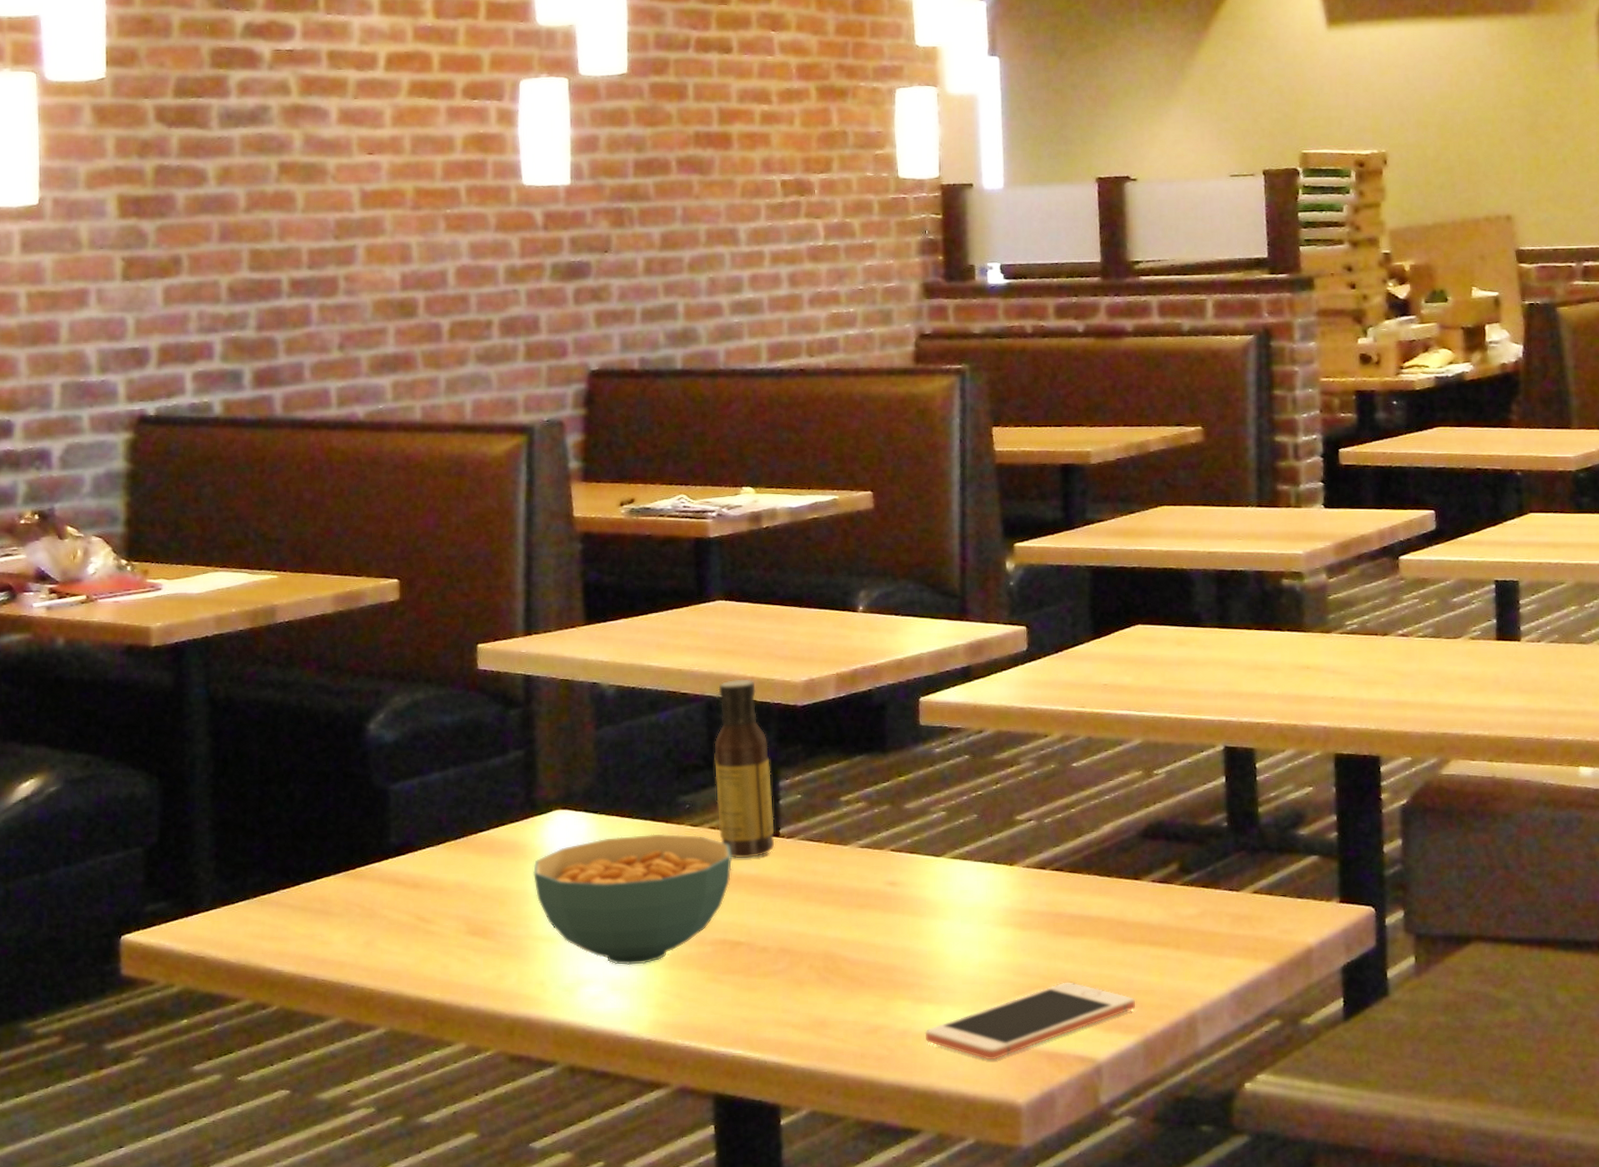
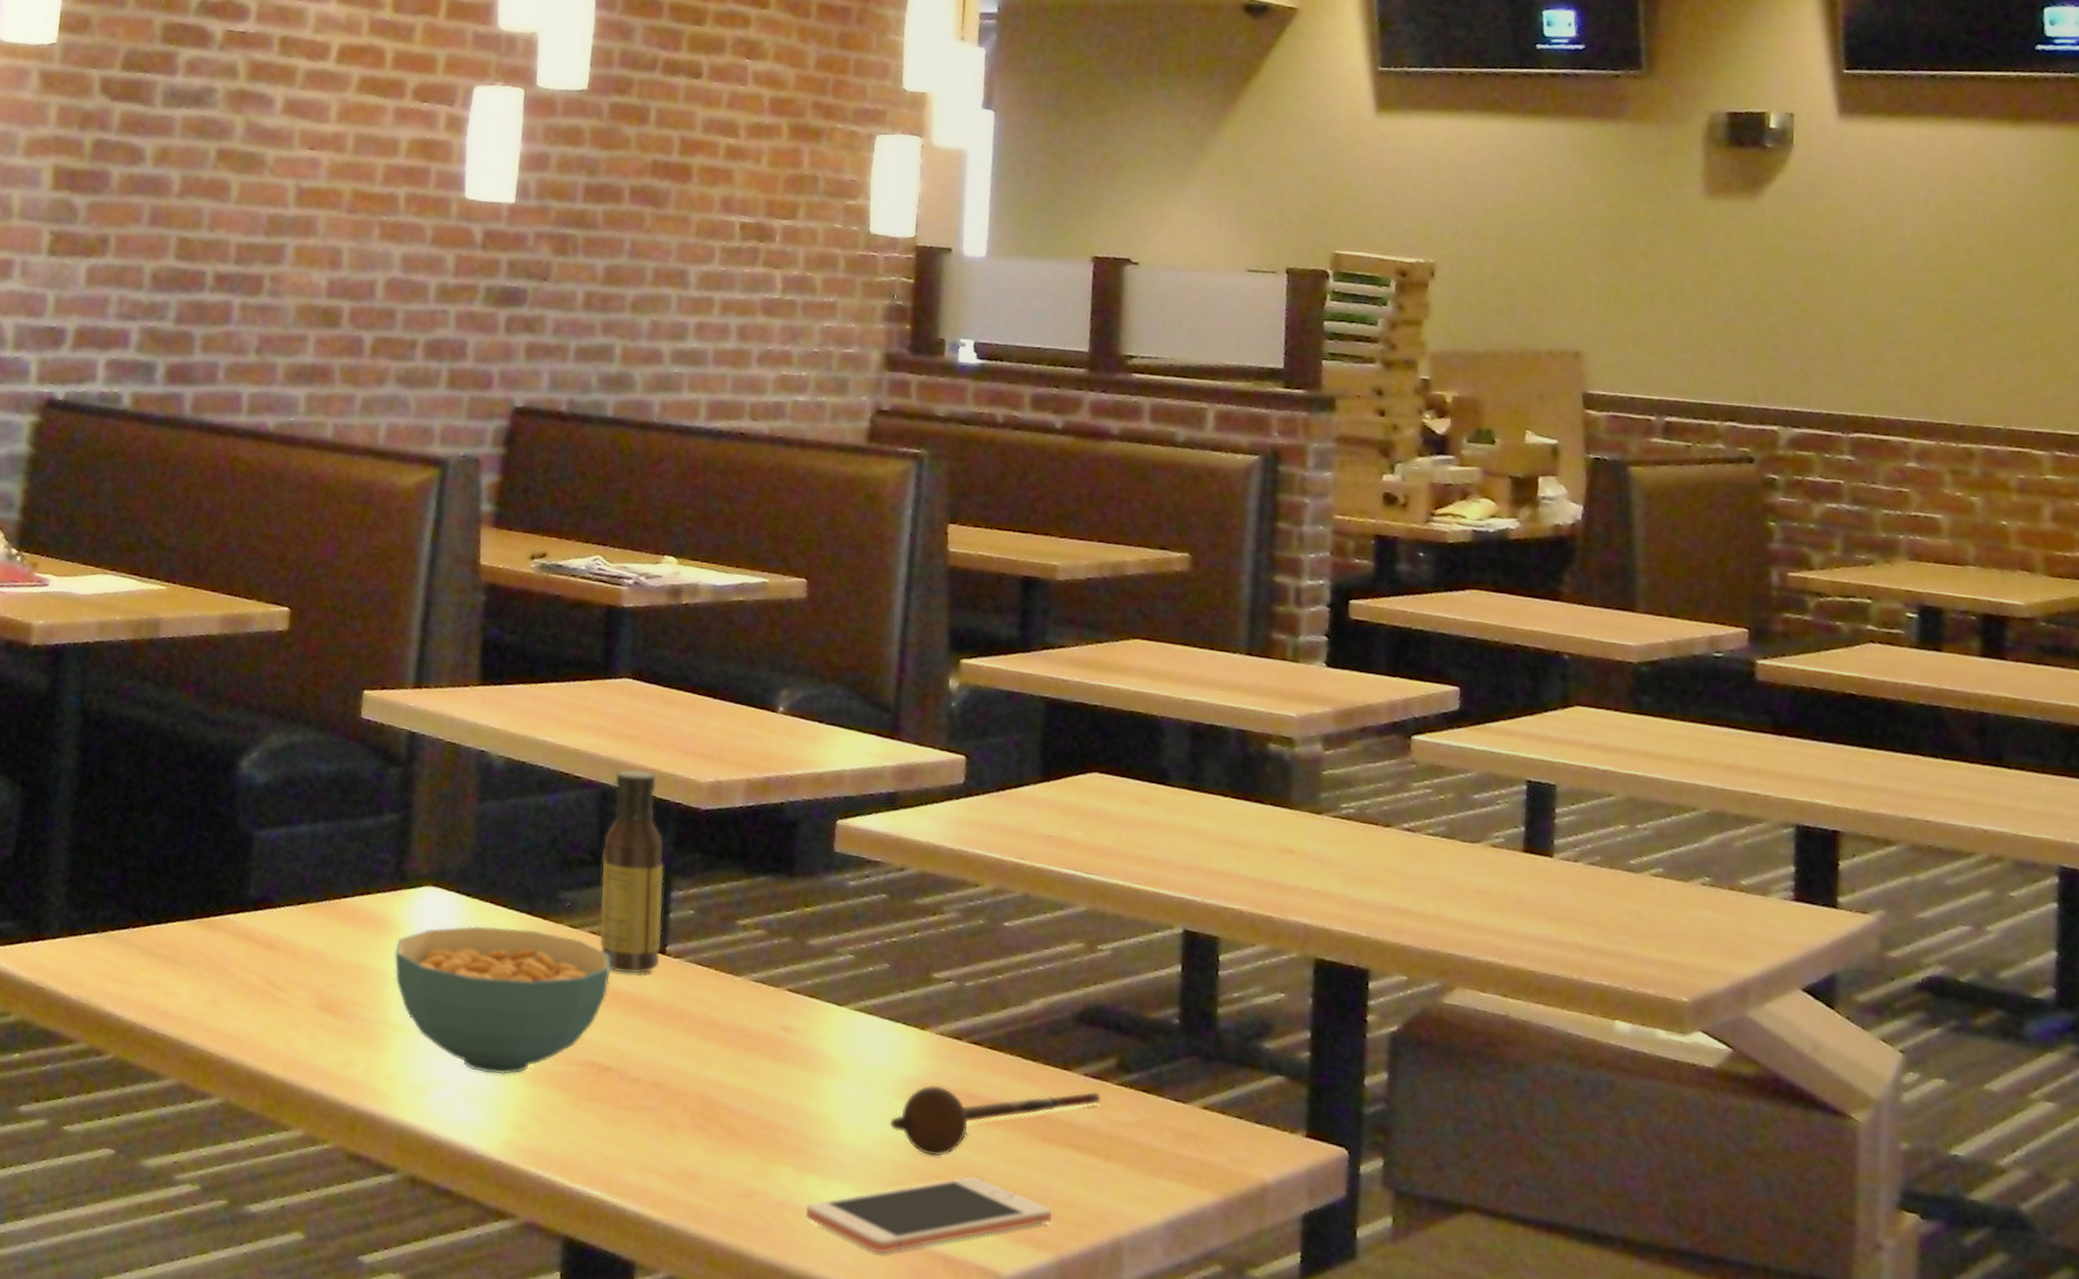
spoon: none [990,894,1168,971] -> present [889,1085,1101,1156]

